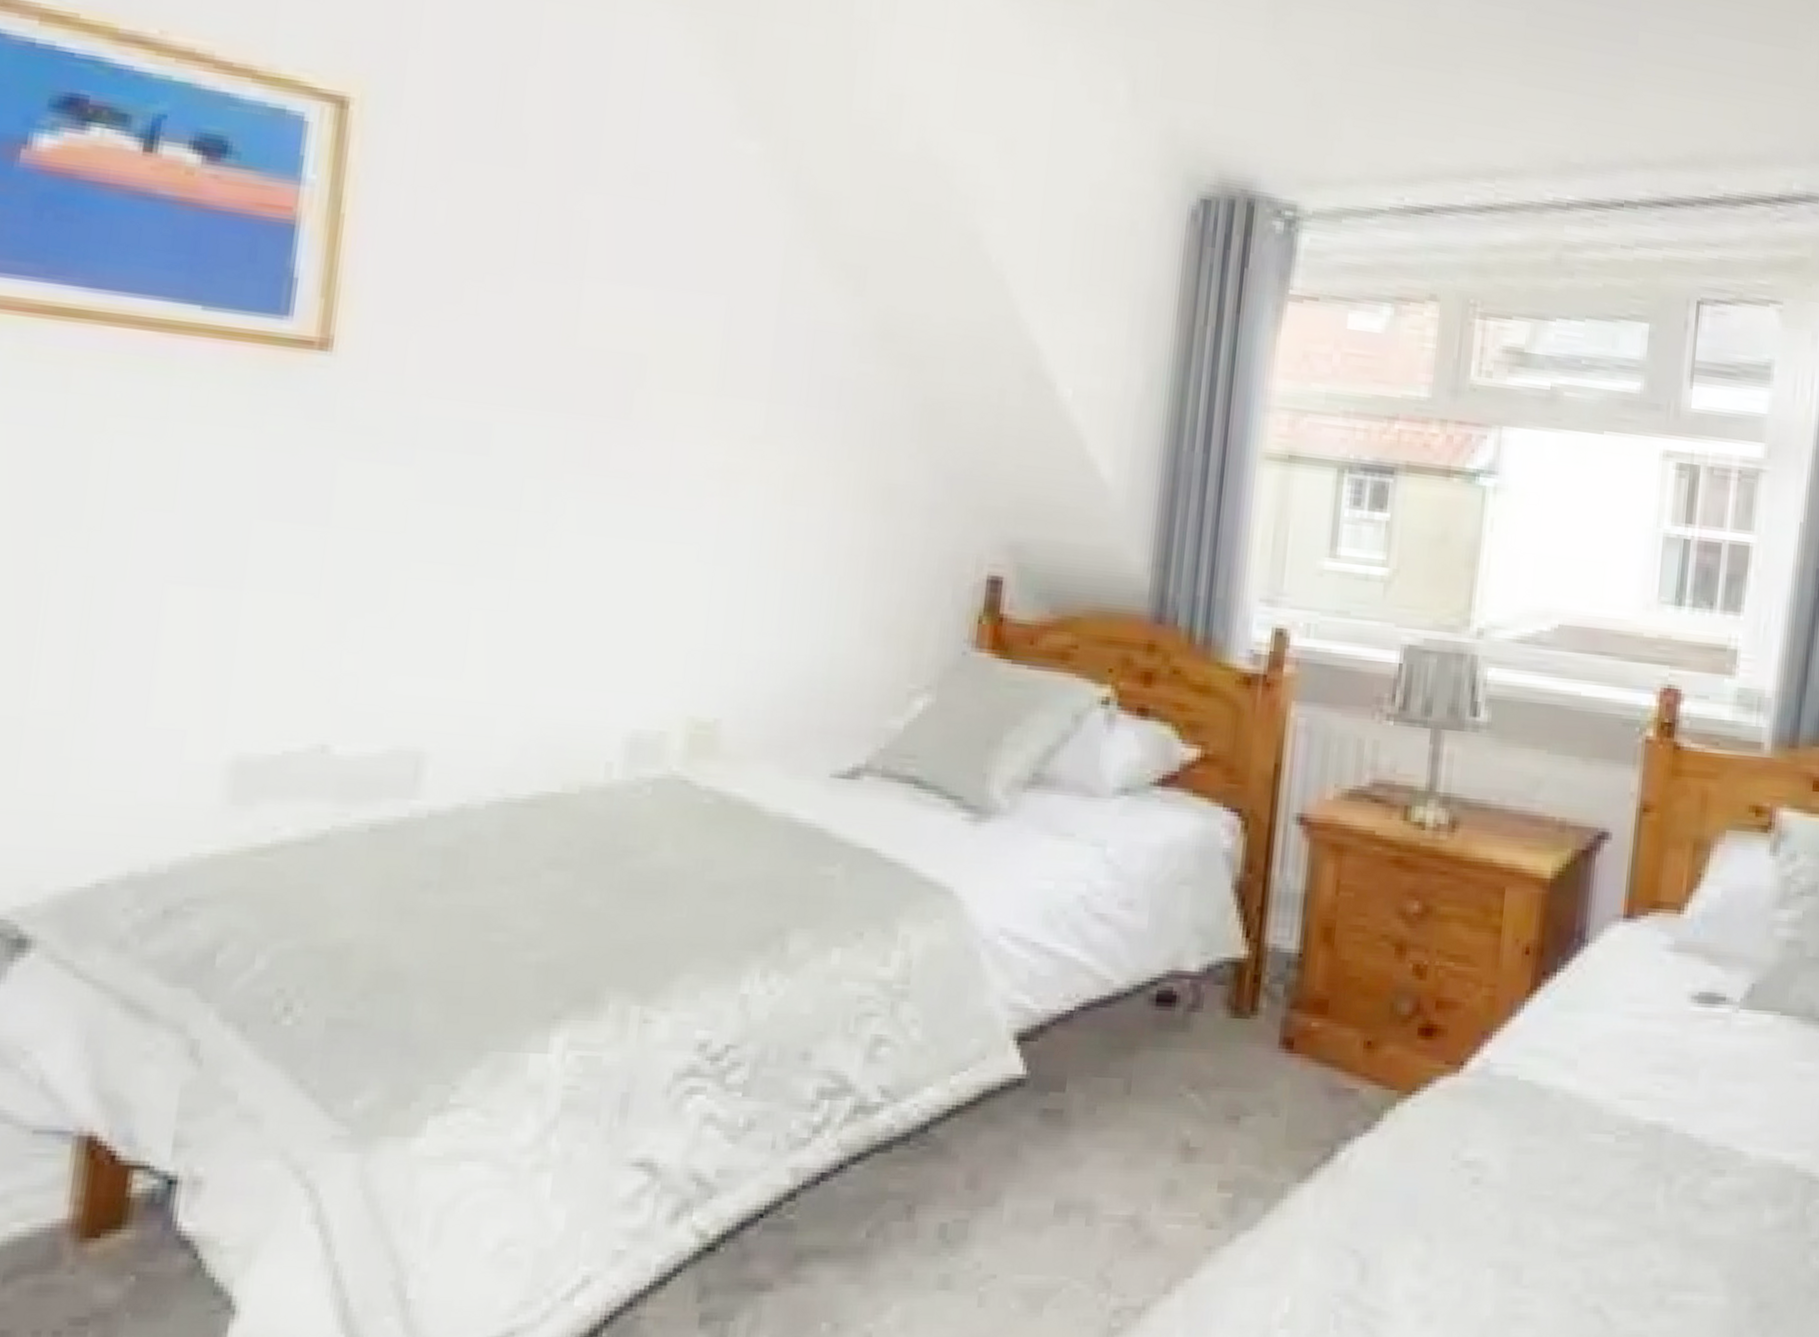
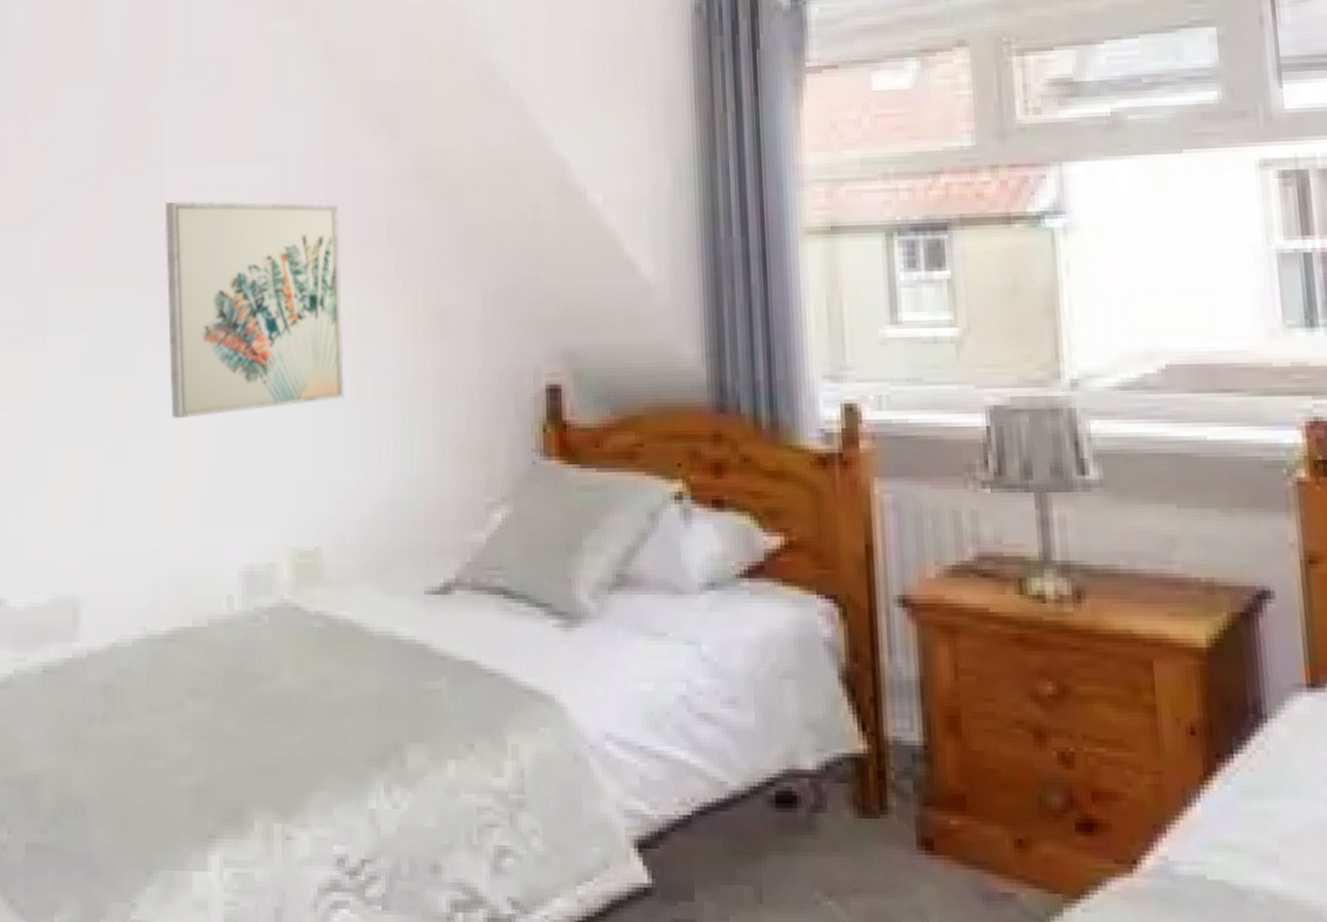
wall art: none [563,320,787,566] -> present [165,201,344,418]

